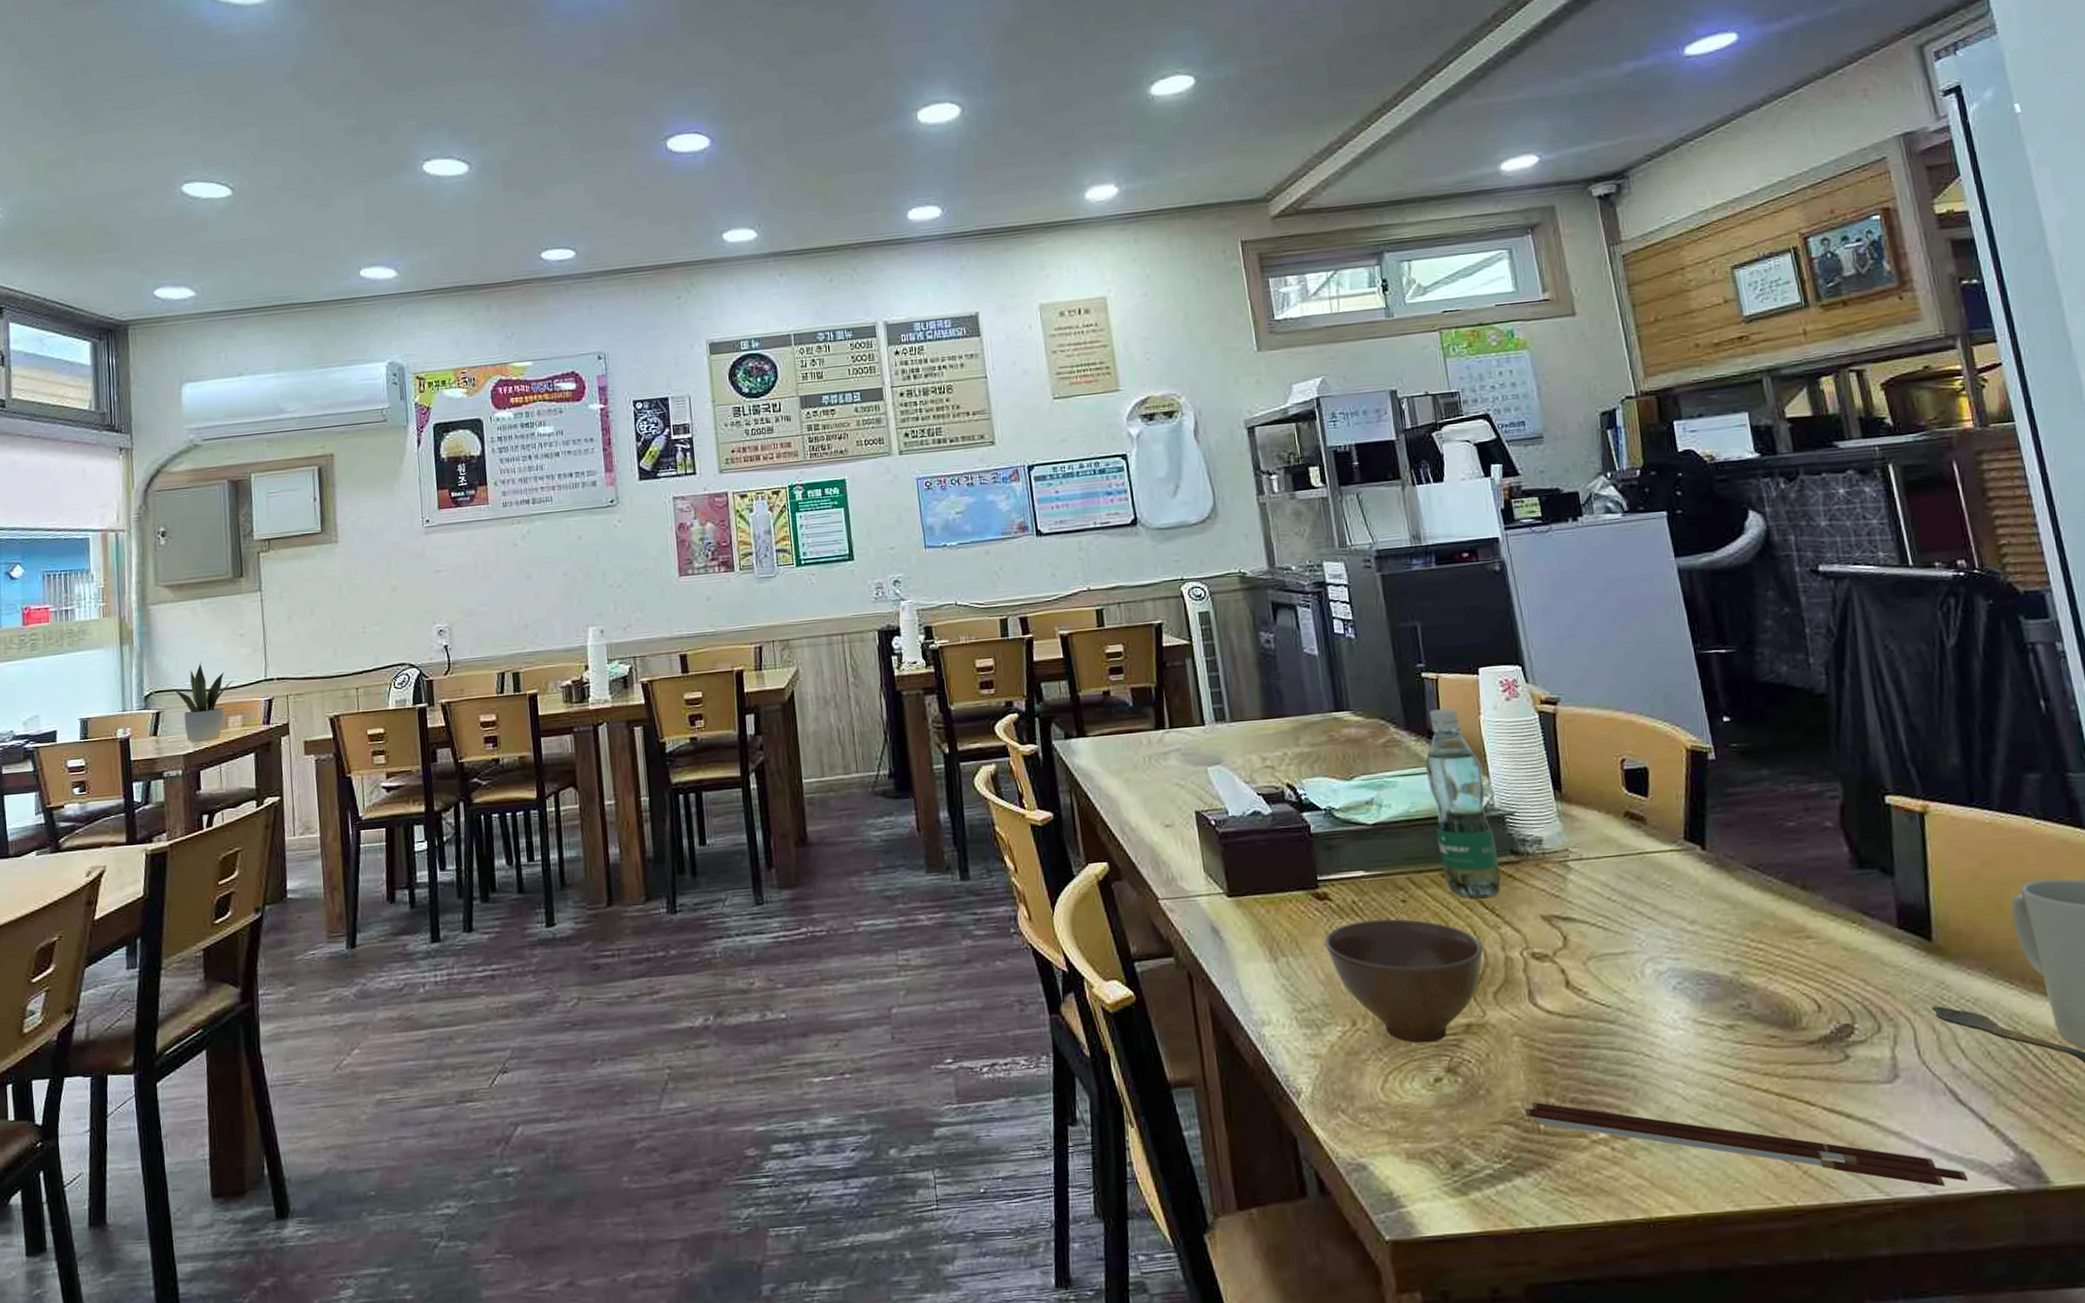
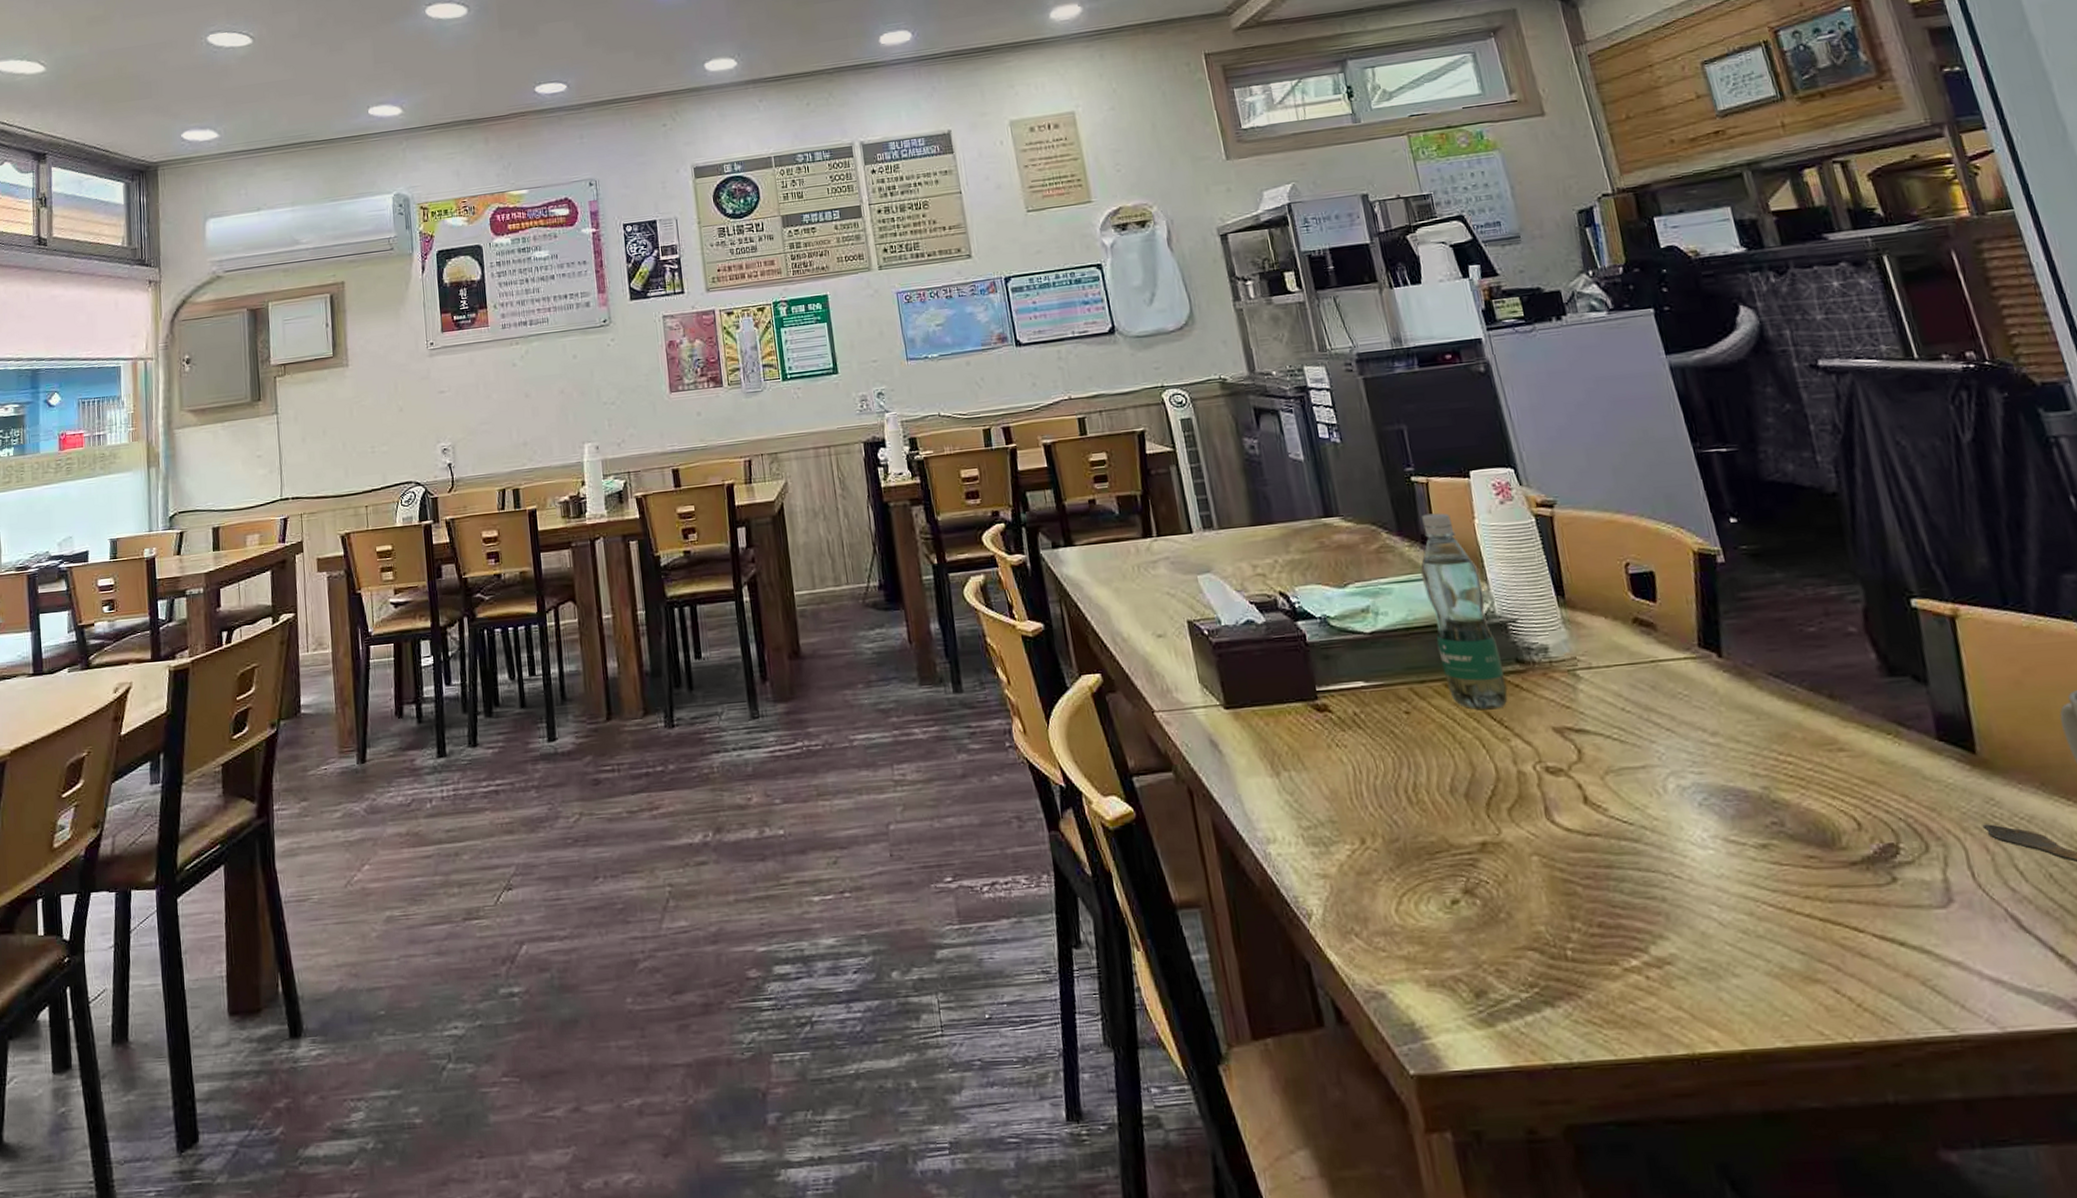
potted plant: present [174,661,234,743] -> none [196,482,252,562]
bowl: present [1324,919,1484,1044] -> none [1326,731,1495,863]
chopsticks: present [1525,1102,1969,1187] -> none [1549,926,2042,1023]

